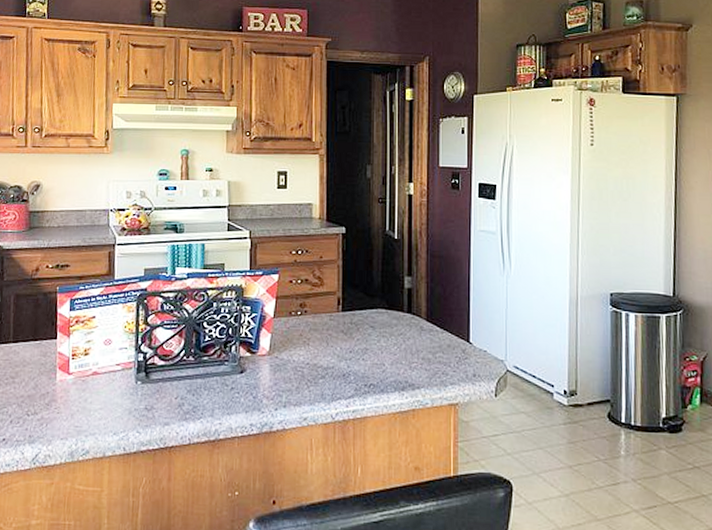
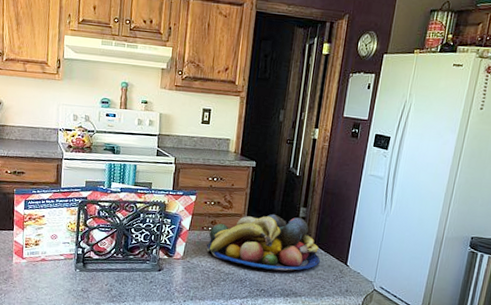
fruit bowl: none [297,287,437,358] -> present [206,213,320,270]

